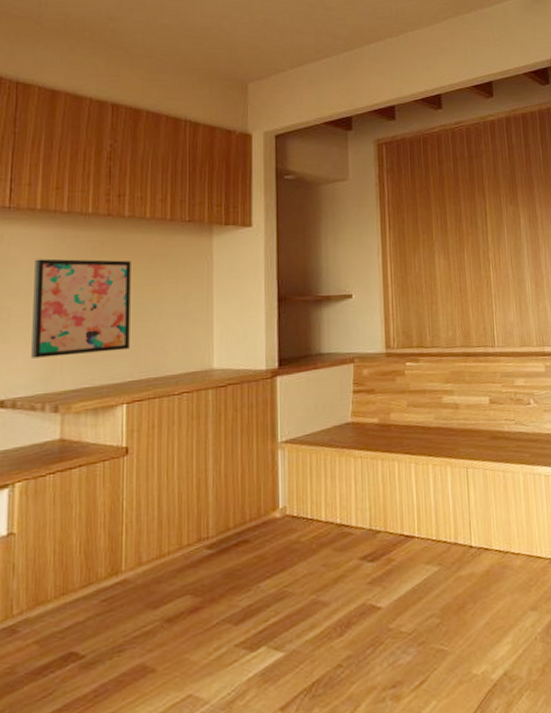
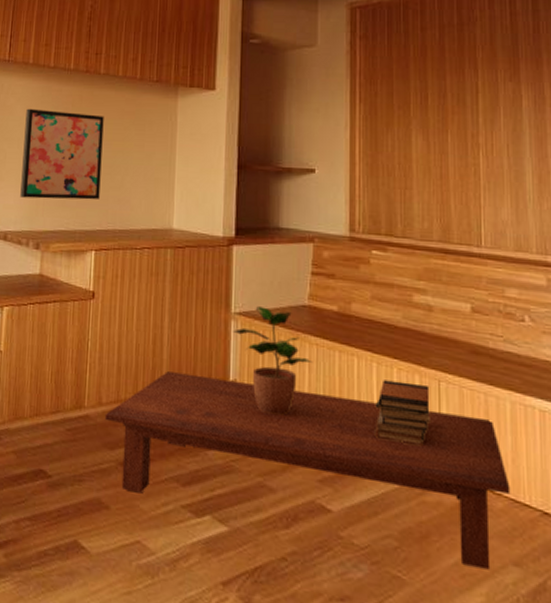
coffee table: none [146,492,526,646] -> present [104,371,511,570]
potted plant: none [280,431,358,534] -> present [233,306,313,416]
book stack: none [414,474,461,531] -> present [374,380,430,447]

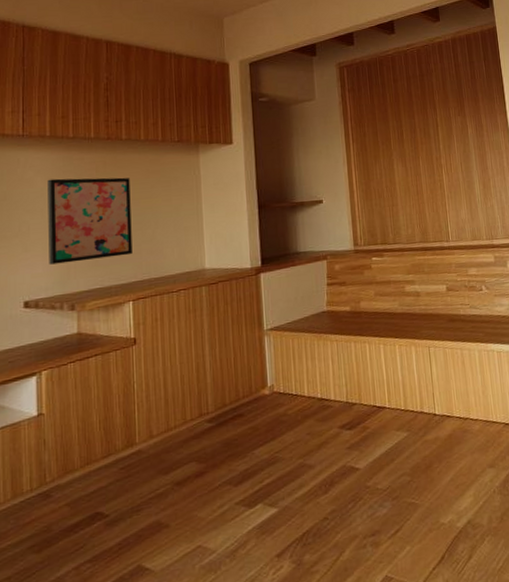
coffee table: present [104,371,511,570] -> none [157,367,484,506]
potted plant: present [233,306,313,416] -> none [267,319,335,407]
book stack: present [374,380,430,447] -> none [384,353,425,402]

